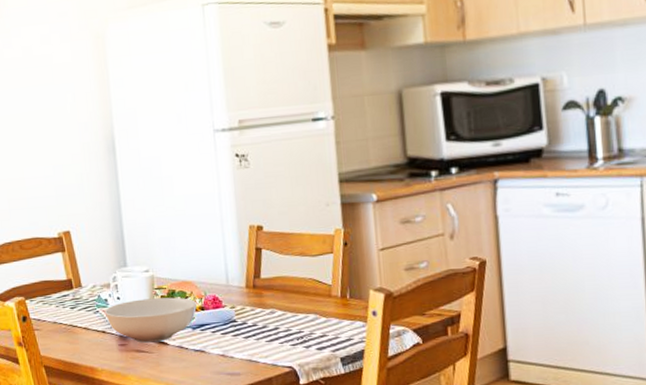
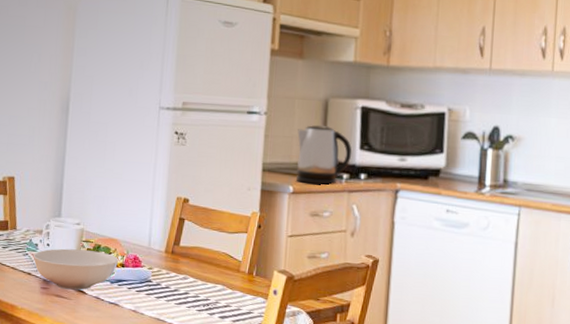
kettle: none [372,120,438,189] -> present [295,124,352,186]

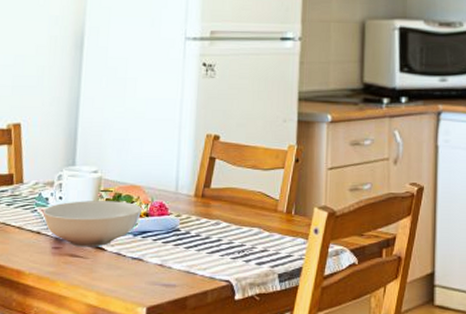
kettle: present [295,124,352,186] -> none [334,48,392,112]

